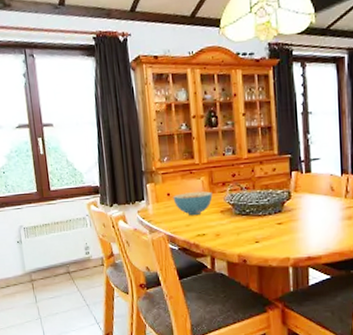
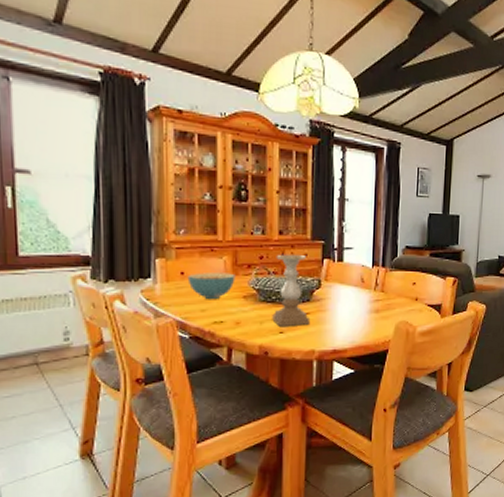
candle holder: none [246,169,284,236] -> present [272,254,311,326]

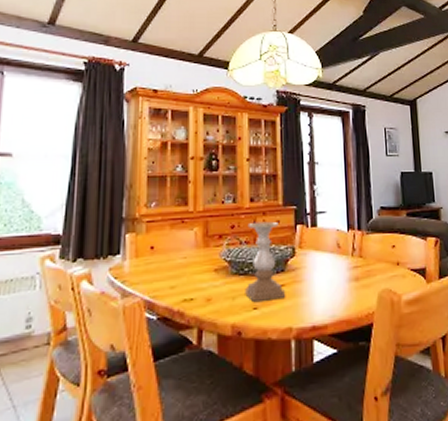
cereal bowl: present [187,273,235,299] -> none [157,245,206,274]

